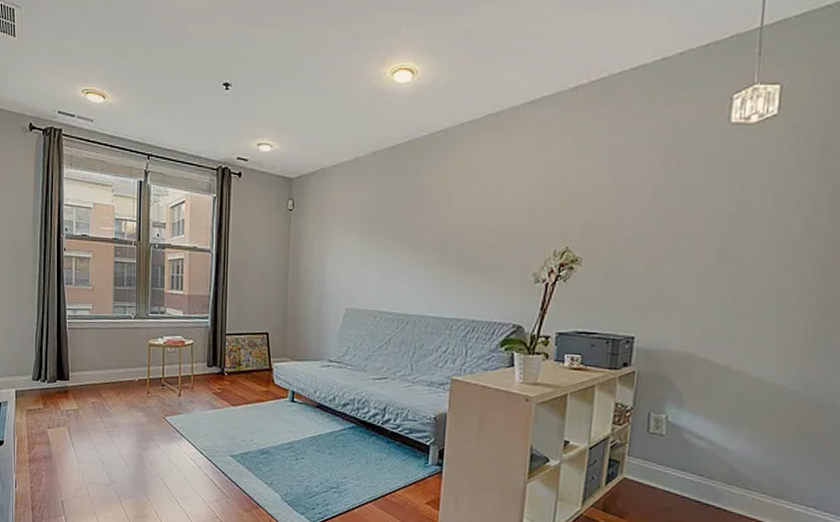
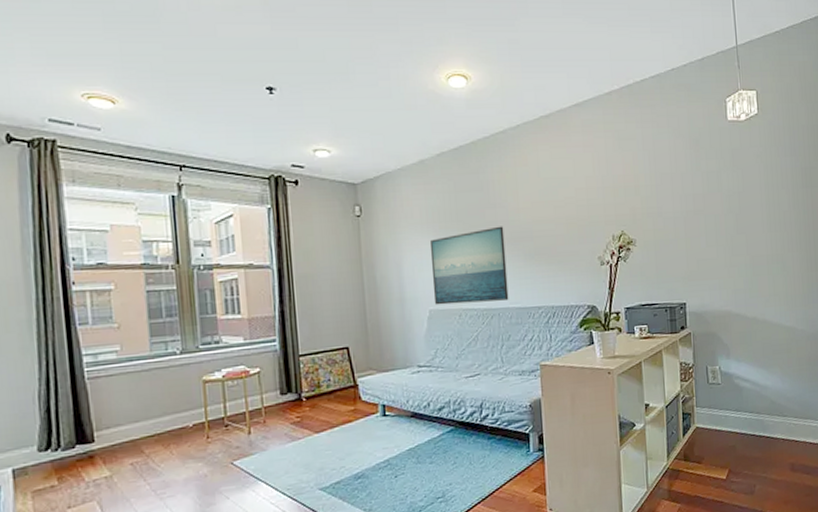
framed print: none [351,230,432,308] -> present [431,226,509,305]

